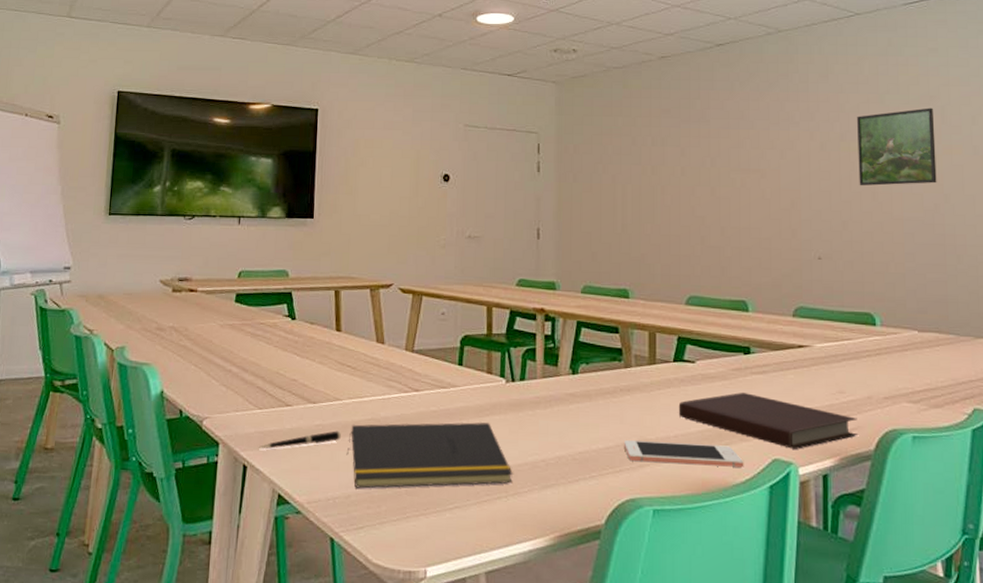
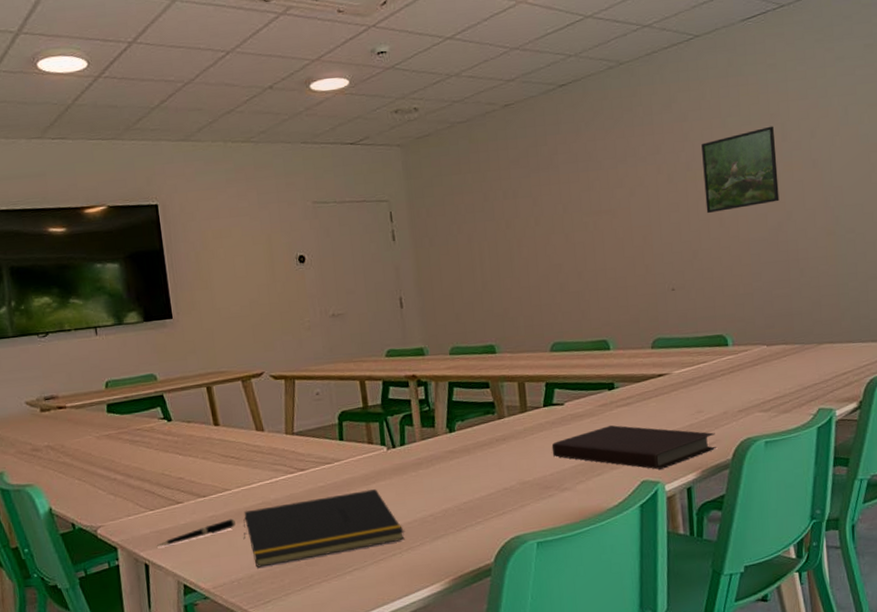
cell phone: present [624,440,744,468] -> none [505,475,616,503]

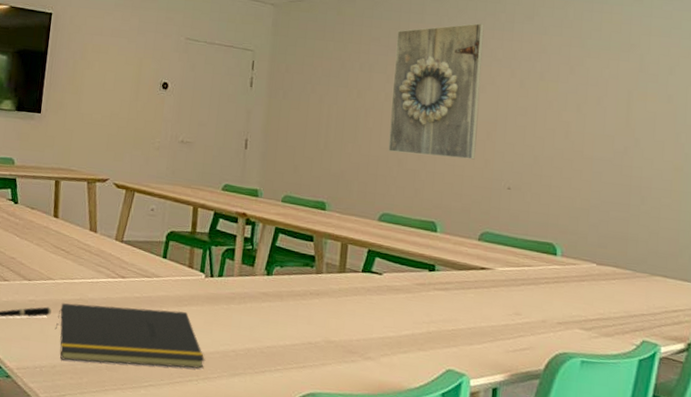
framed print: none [535,121,635,278] -> present [388,22,484,160]
notebook: present [551,425,716,470] -> none [362,305,530,363]
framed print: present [701,126,779,214] -> none [553,55,633,127]

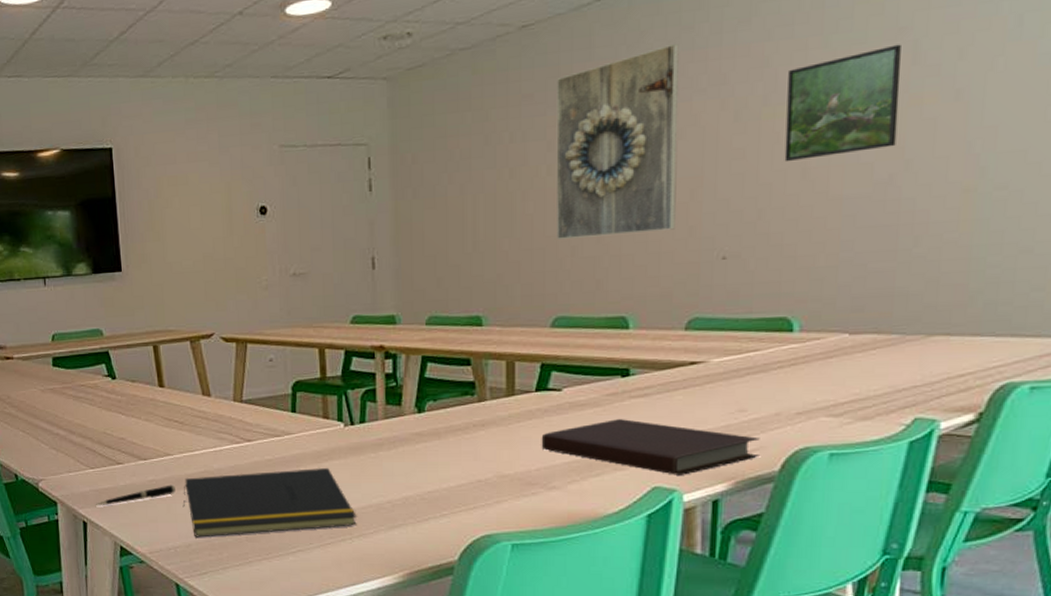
notebook: none [362,305,530,363] -> present [541,419,760,475]
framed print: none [553,55,633,127] -> present [784,44,901,162]

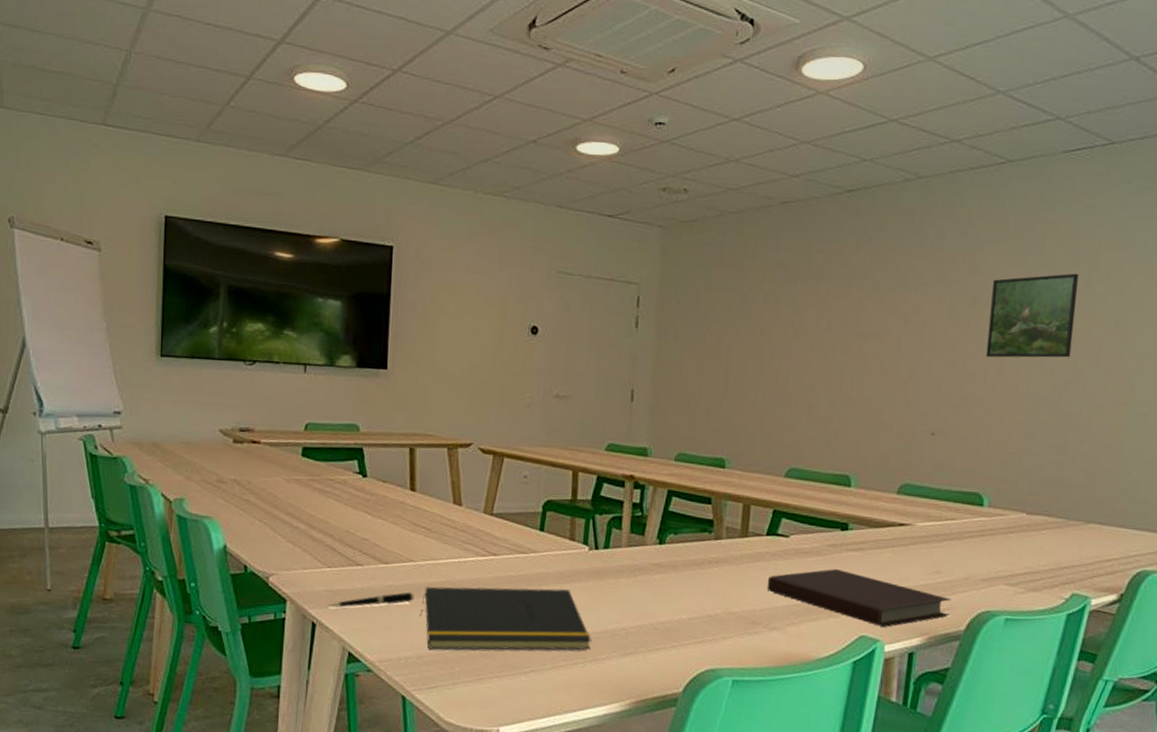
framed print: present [556,43,679,239] -> none [796,240,910,403]

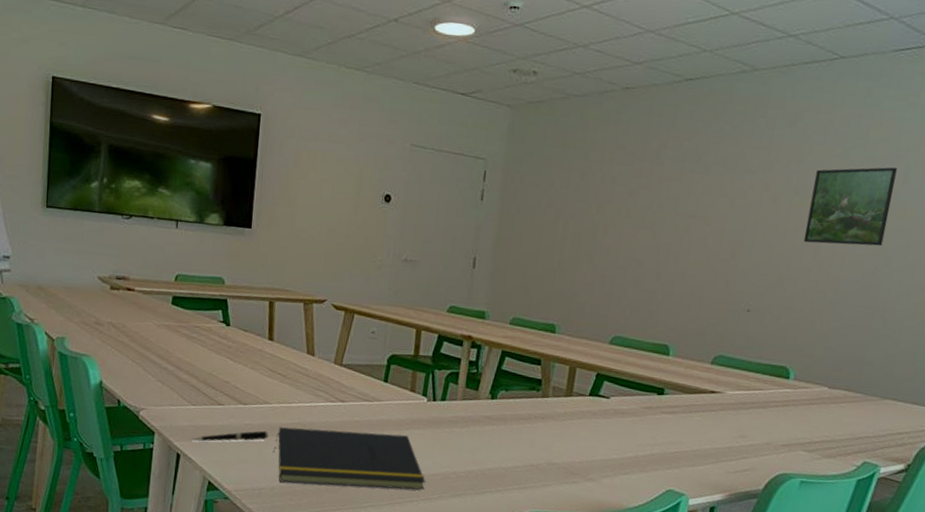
notebook: present [767,569,951,627] -> none [586,429,753,483]

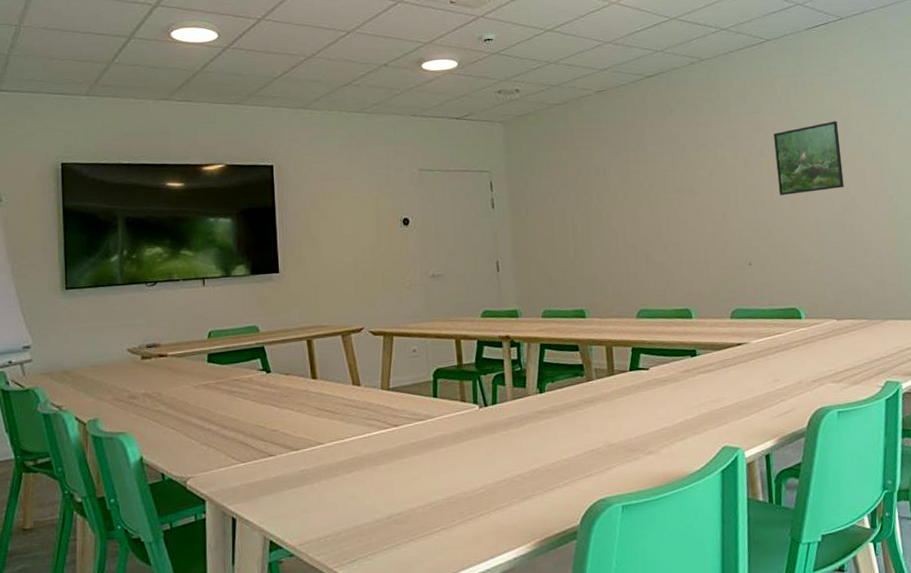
pen: present [191,430,269,442] -> none [245,473,326,500]
notepad: present [272,426,425,490] -> none [333,447,493,525]

